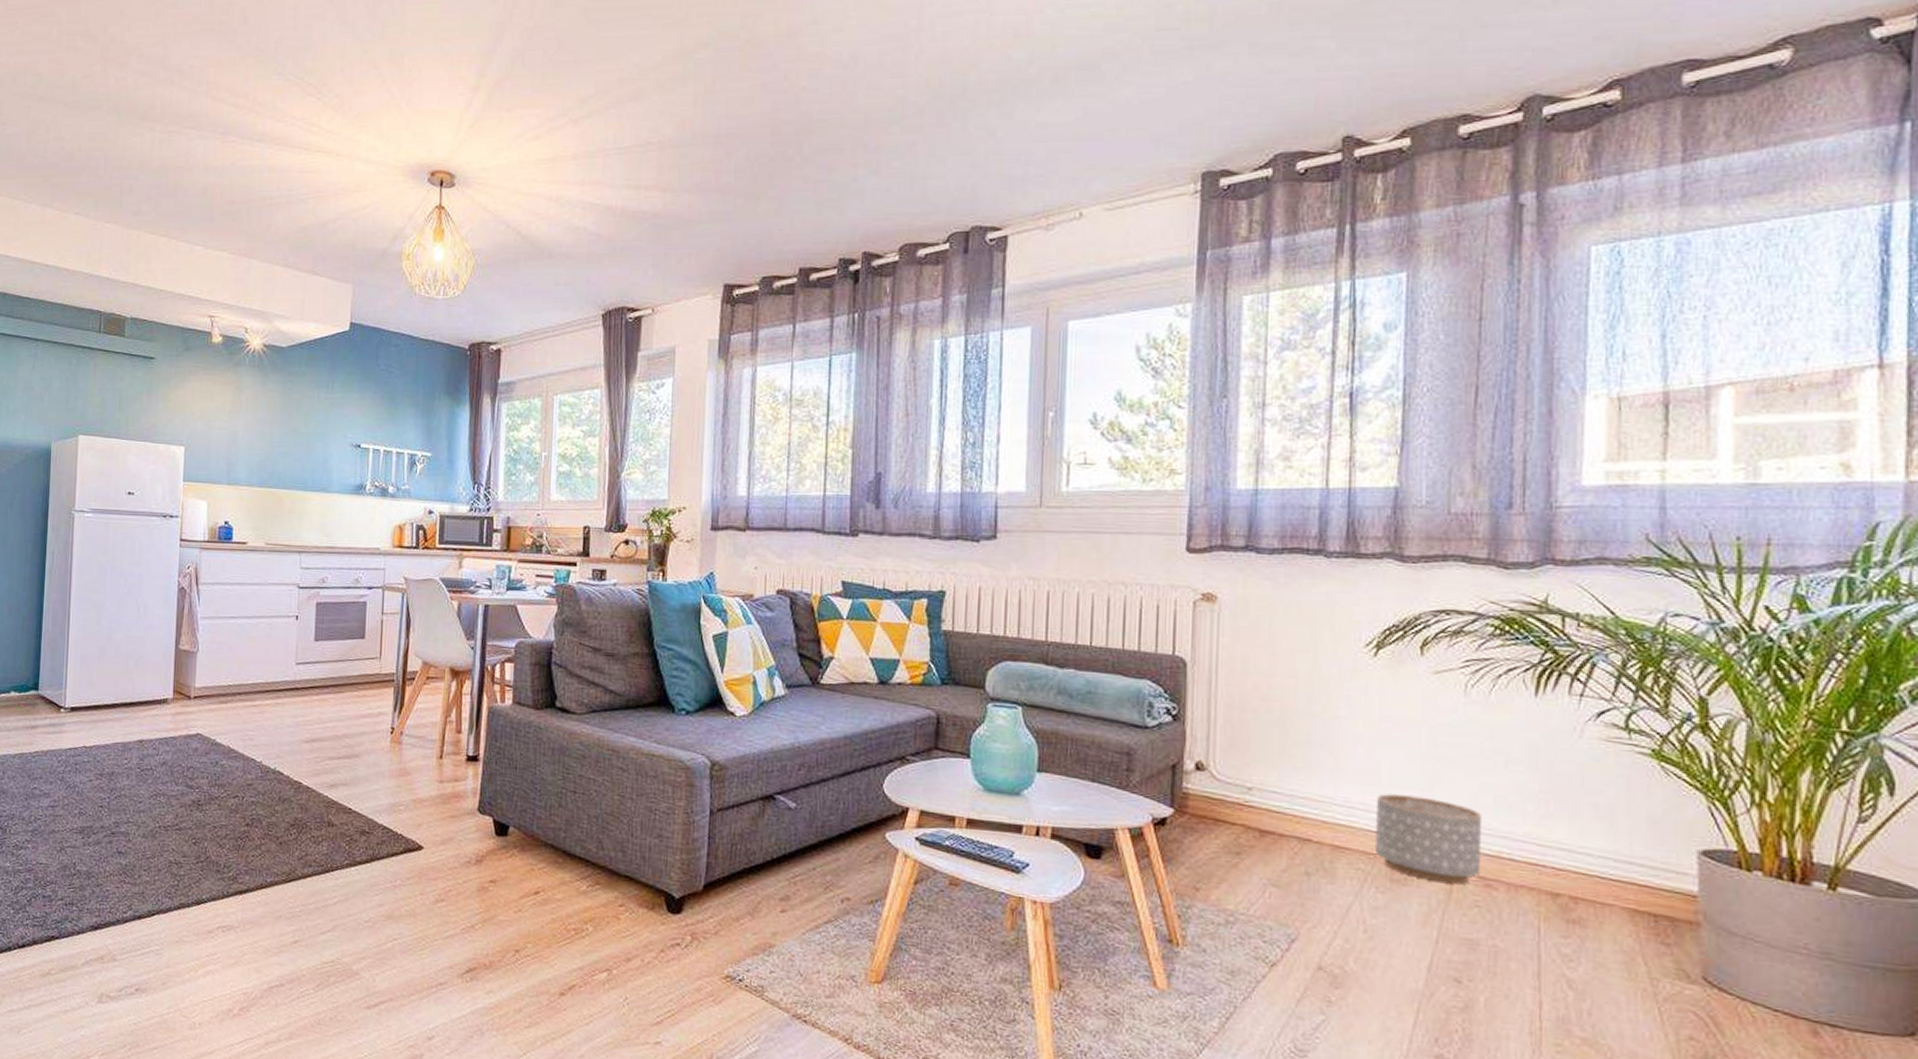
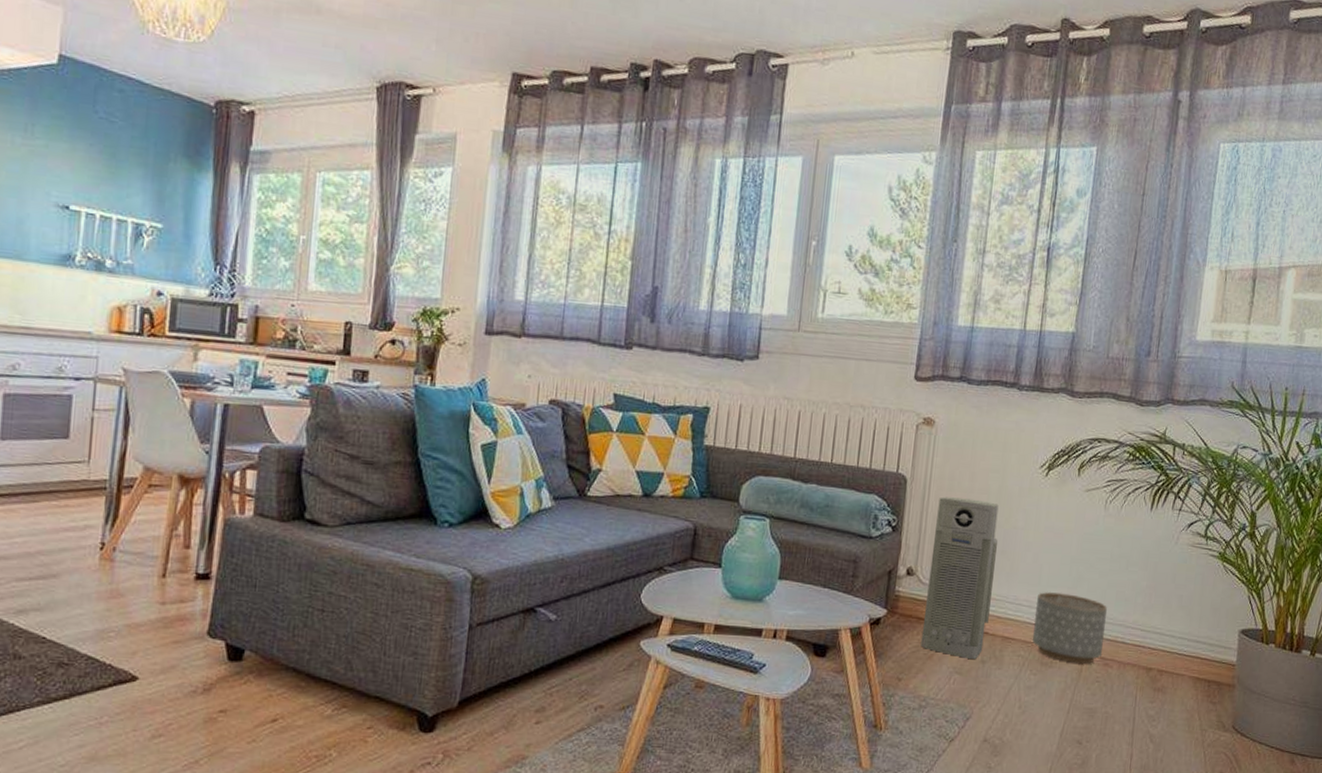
air purifier: none [1221,681,1314,870] -> present [920,497,999,659]

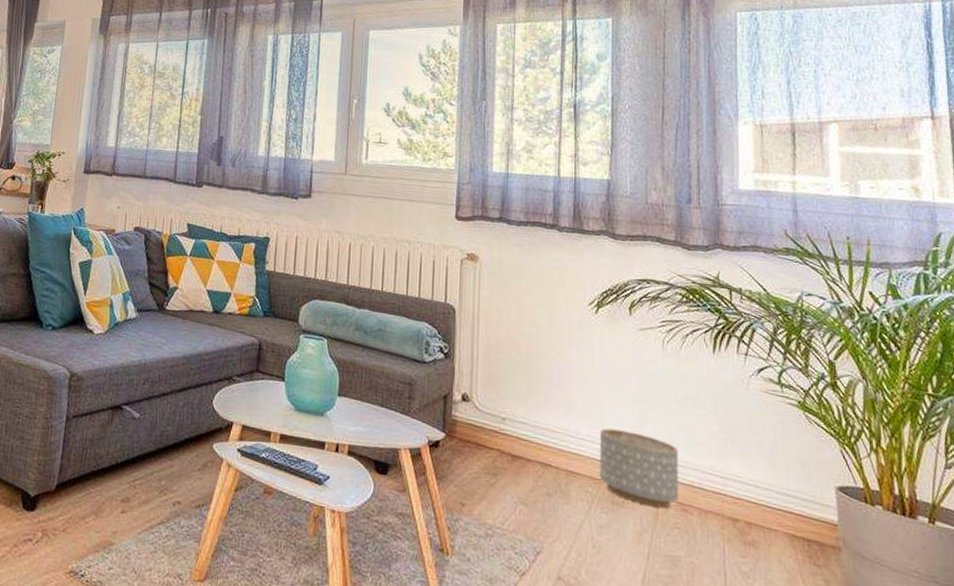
air purifier: present [920,497,999,659] -> none [482,328,552,491]

